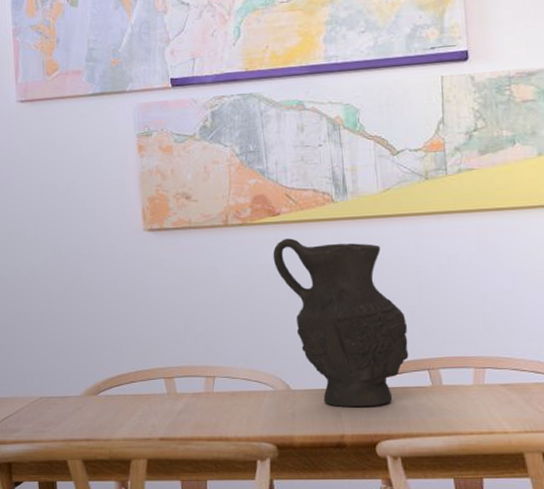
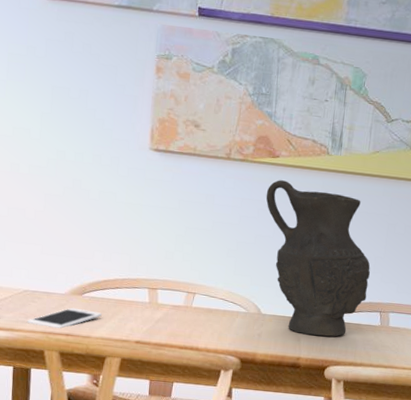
cell phone: none [45,409,120,434] -> present [26,307,102,329]

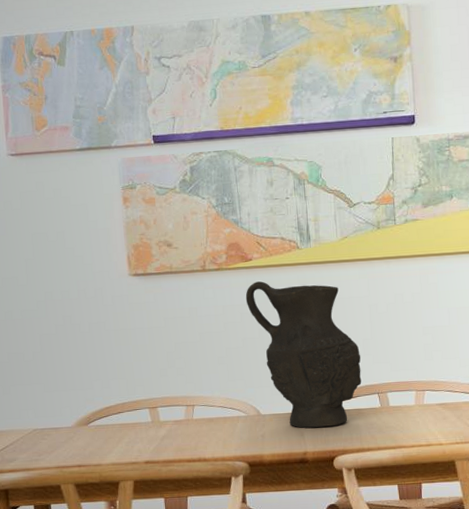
cell phone: present [26,307,102,329] -> none [40,438,109,462]

